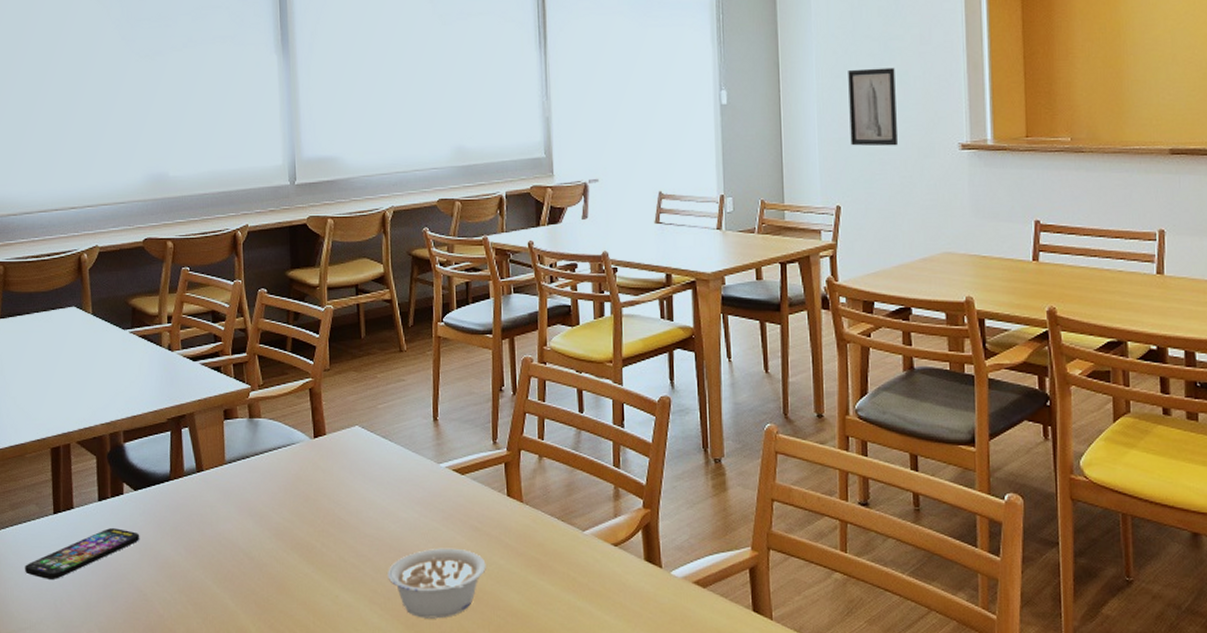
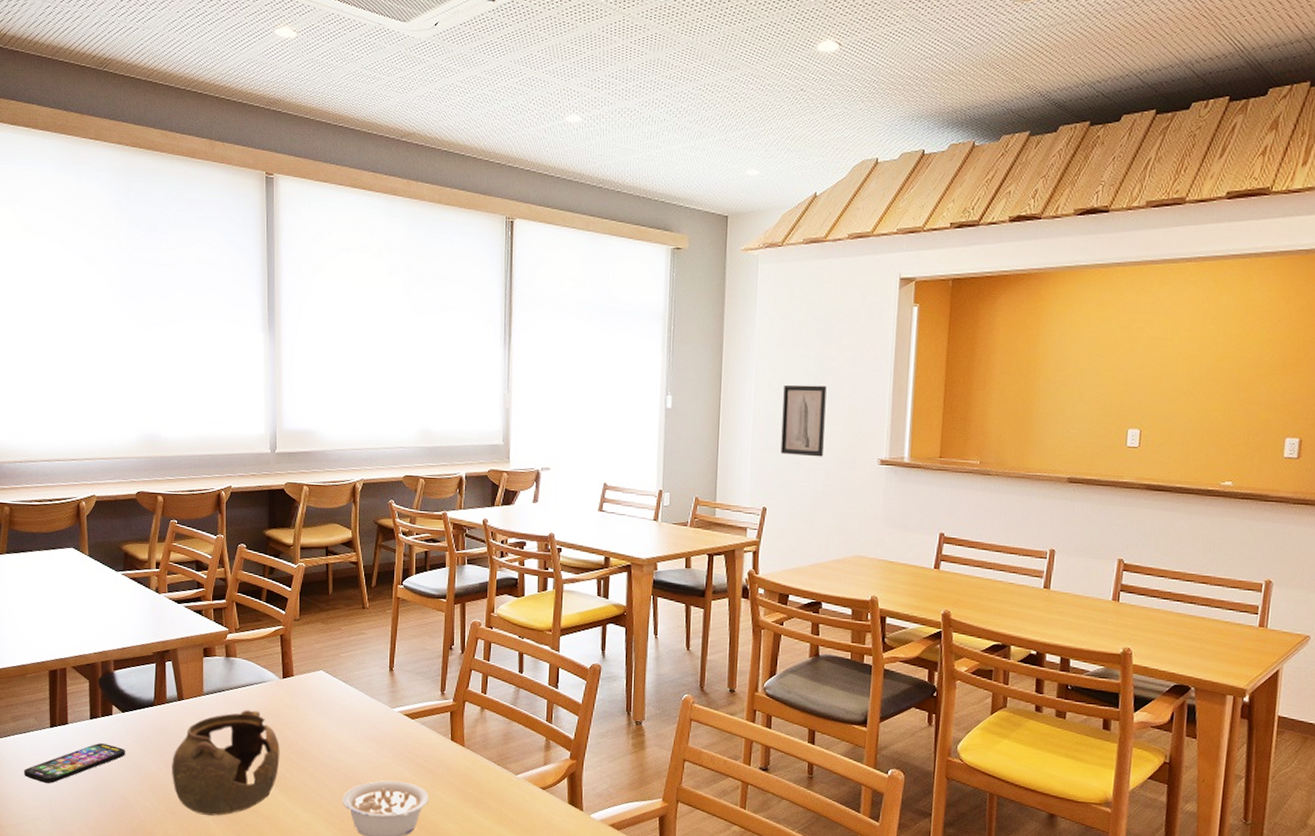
teapot: none [192,478,315,604] -> present [172,710,280,816]

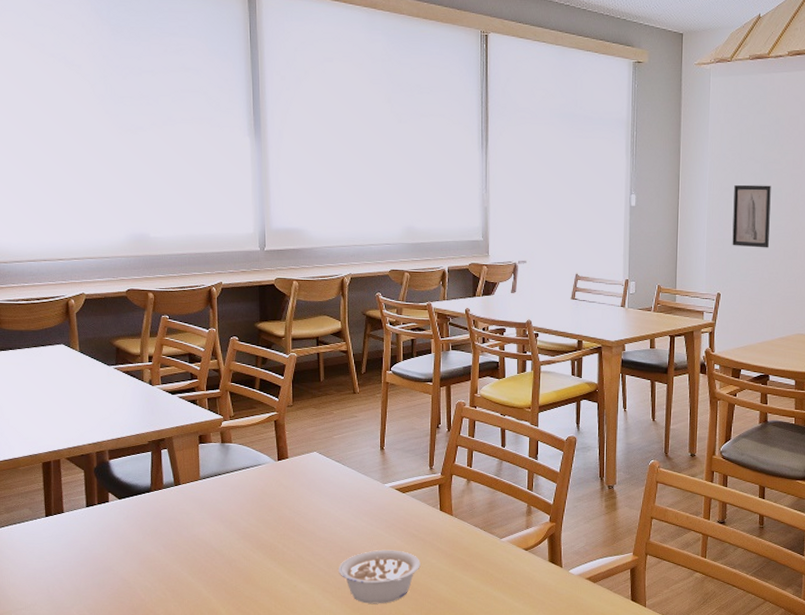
smartphone: present [24,743,126,783] -> none [20,529,124,570]
teapot: present [172,710,280,816] -> none [170,491,277,591]

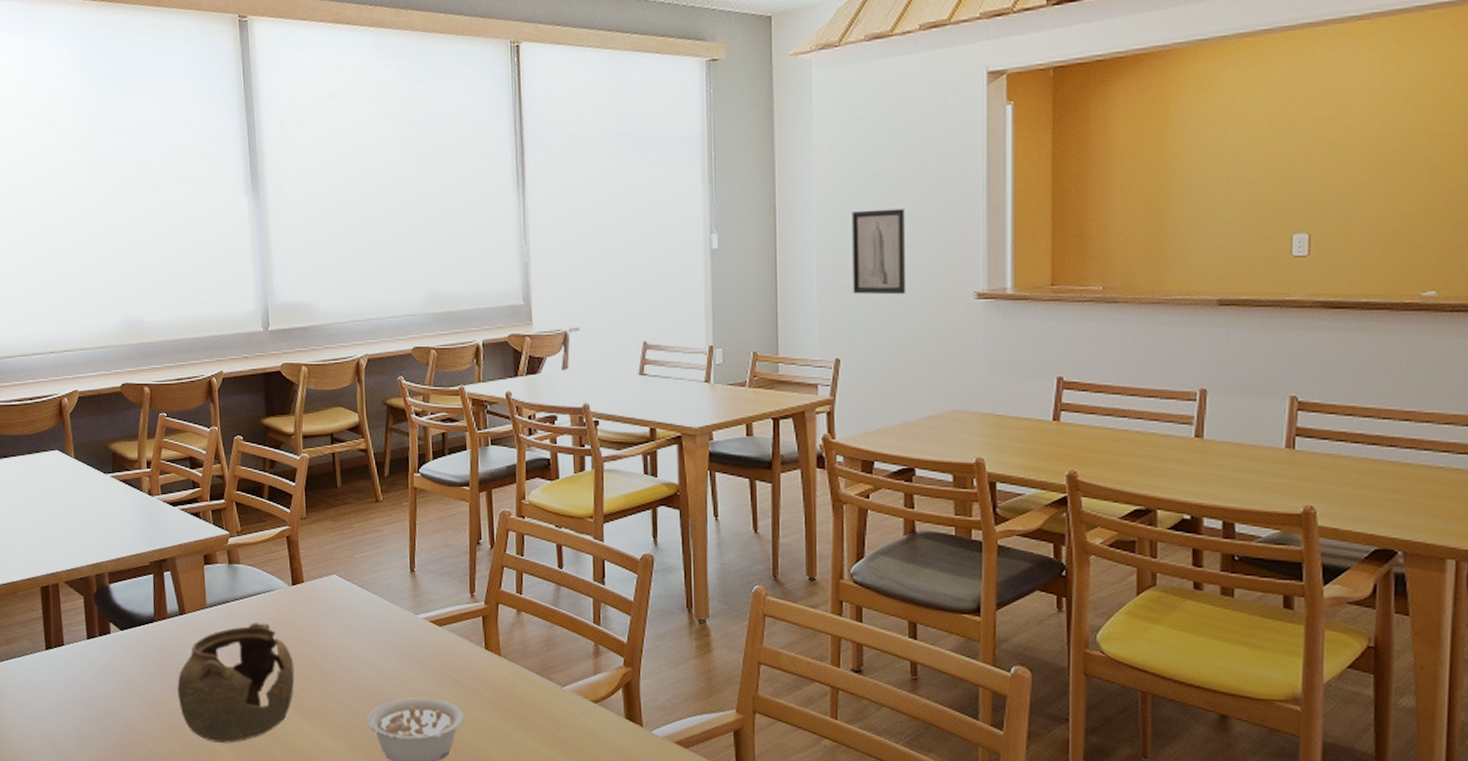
teapot: none [170,491,277,591] -> present [177,622,295,743]

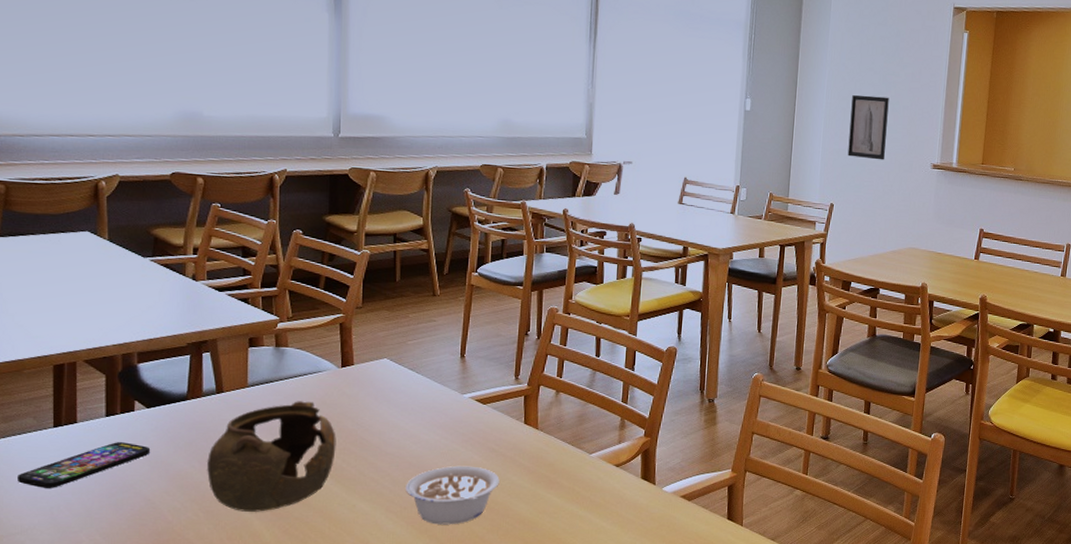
smartphone: none [21,665,128,712] -> present [18,442,151,488]

